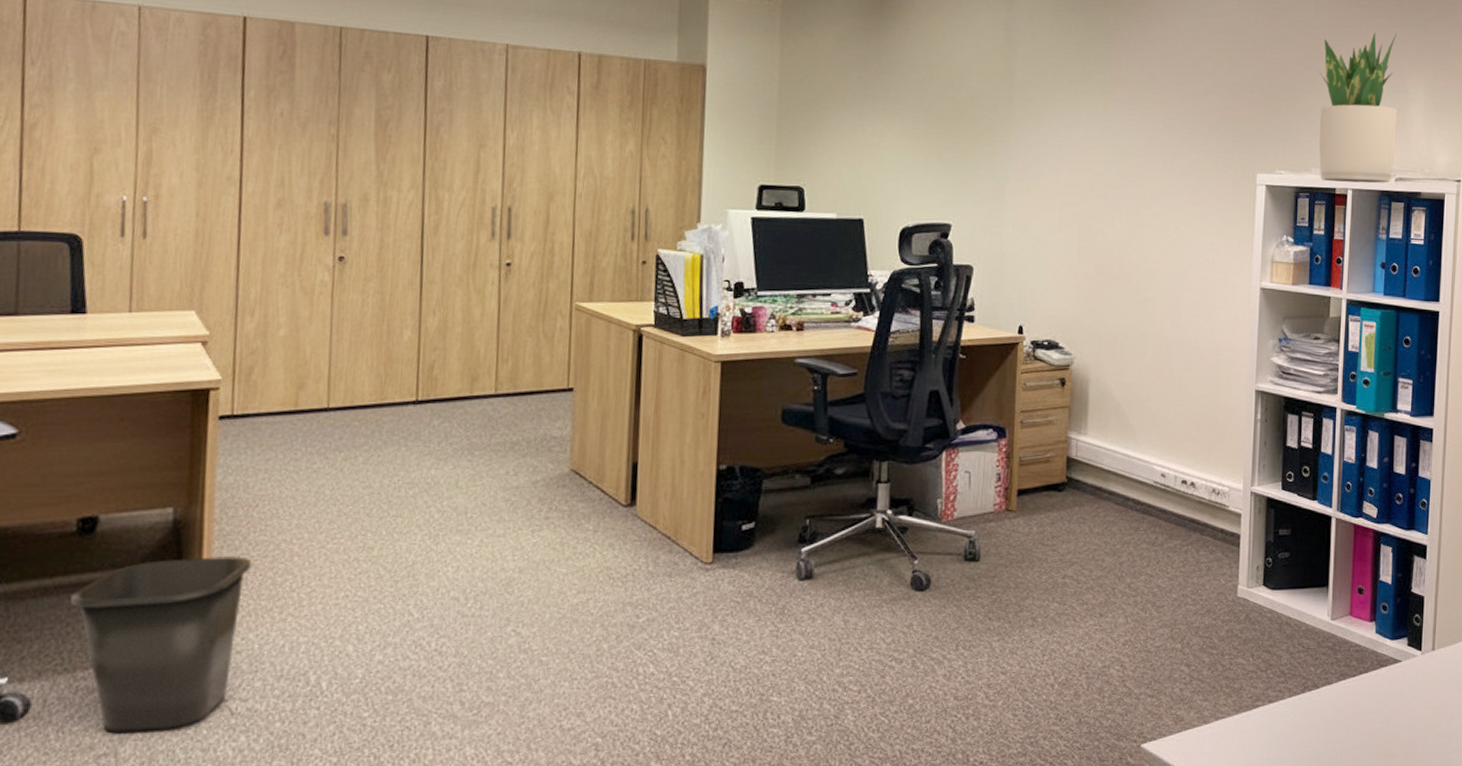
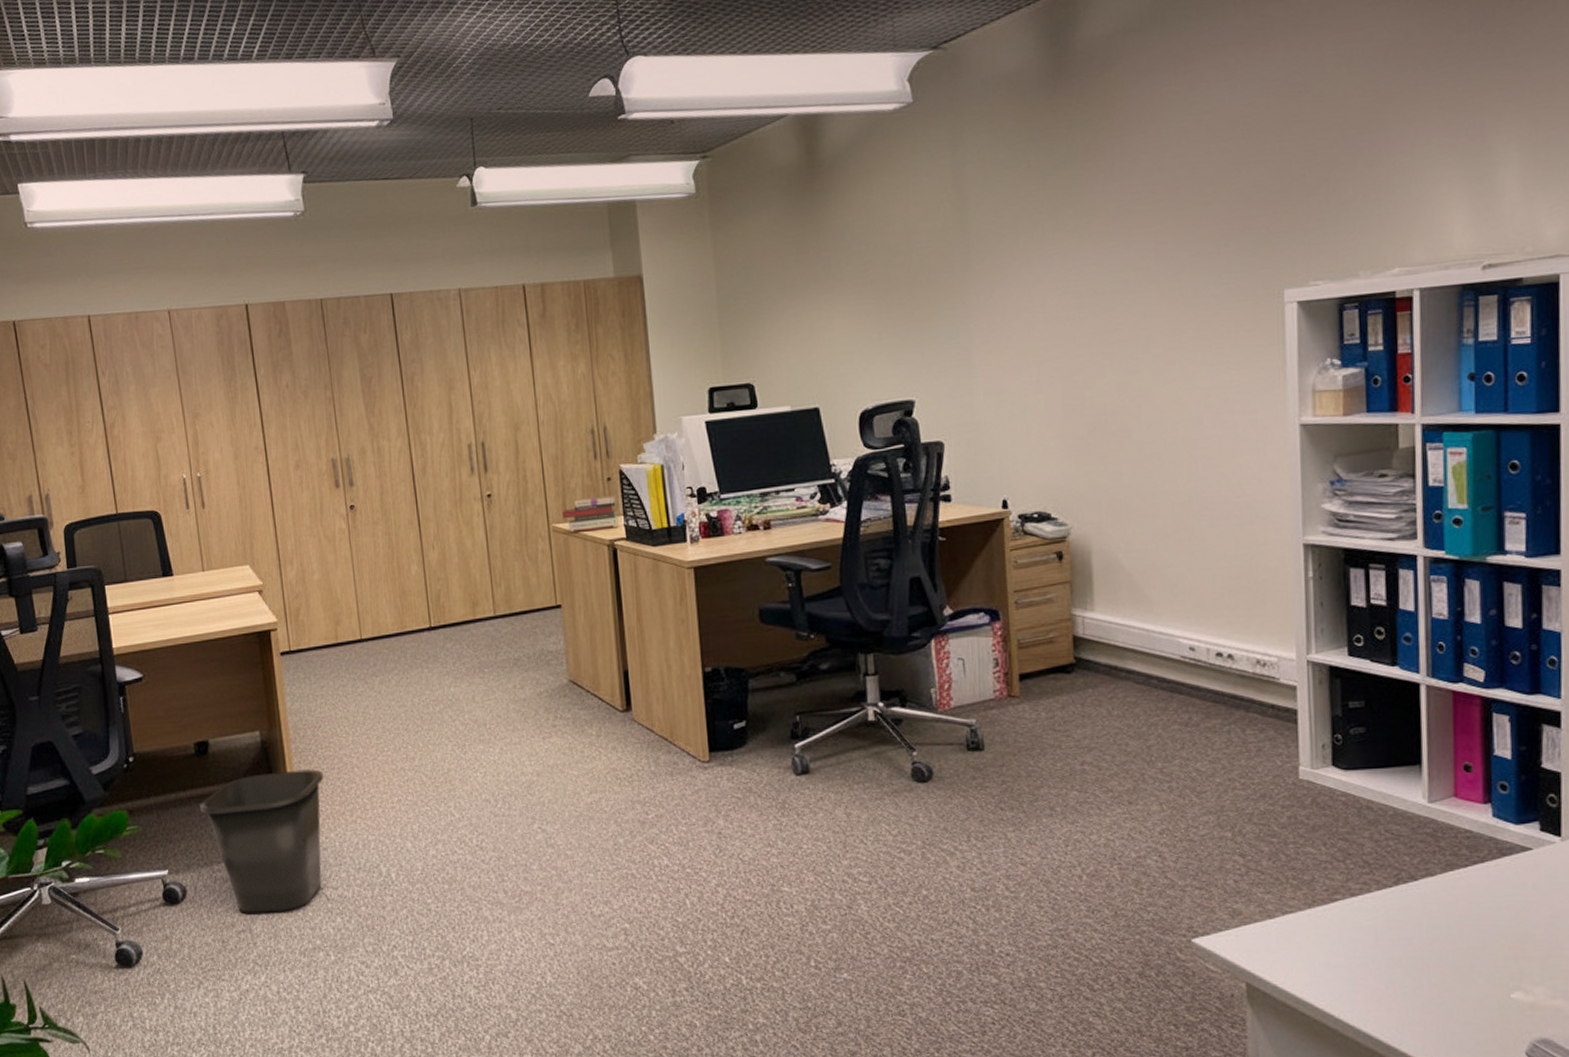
books: none [587,279,649,315] -> present [561,495,620,532]
planter: present [1318,32,1397,183] -> none [1359,81,1481,285]

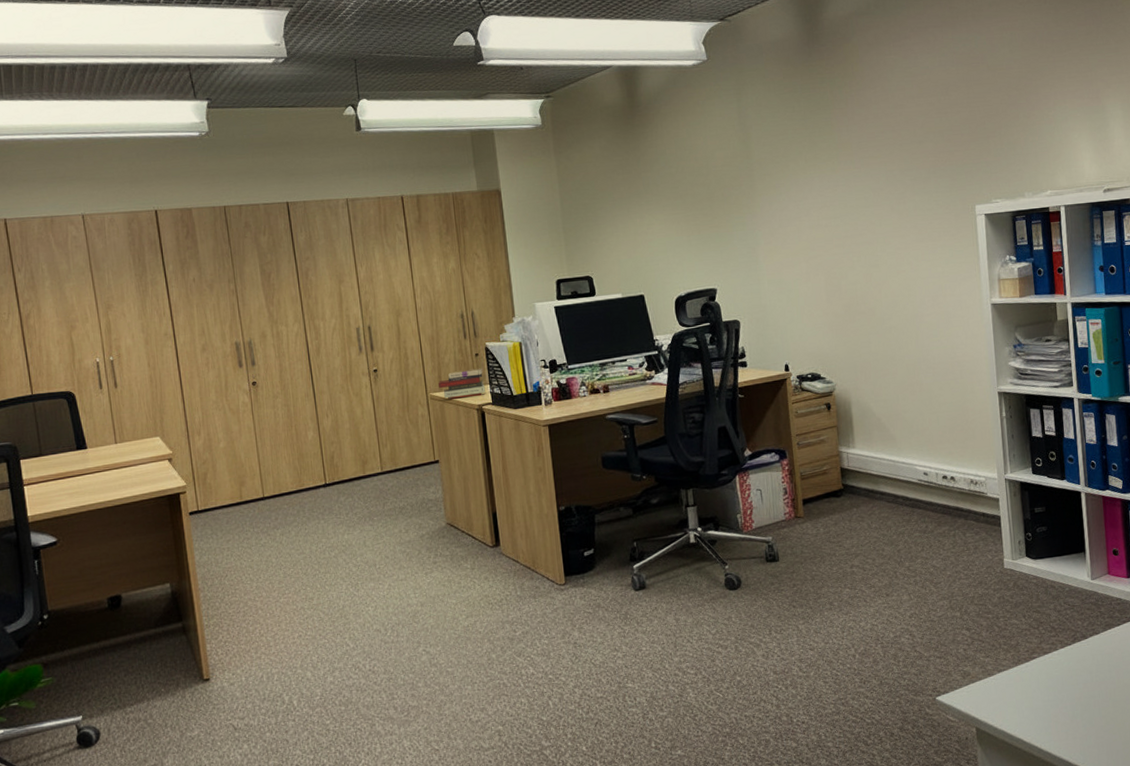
waste bin: present [200,769,324,915] -> none [113,614,230,750]

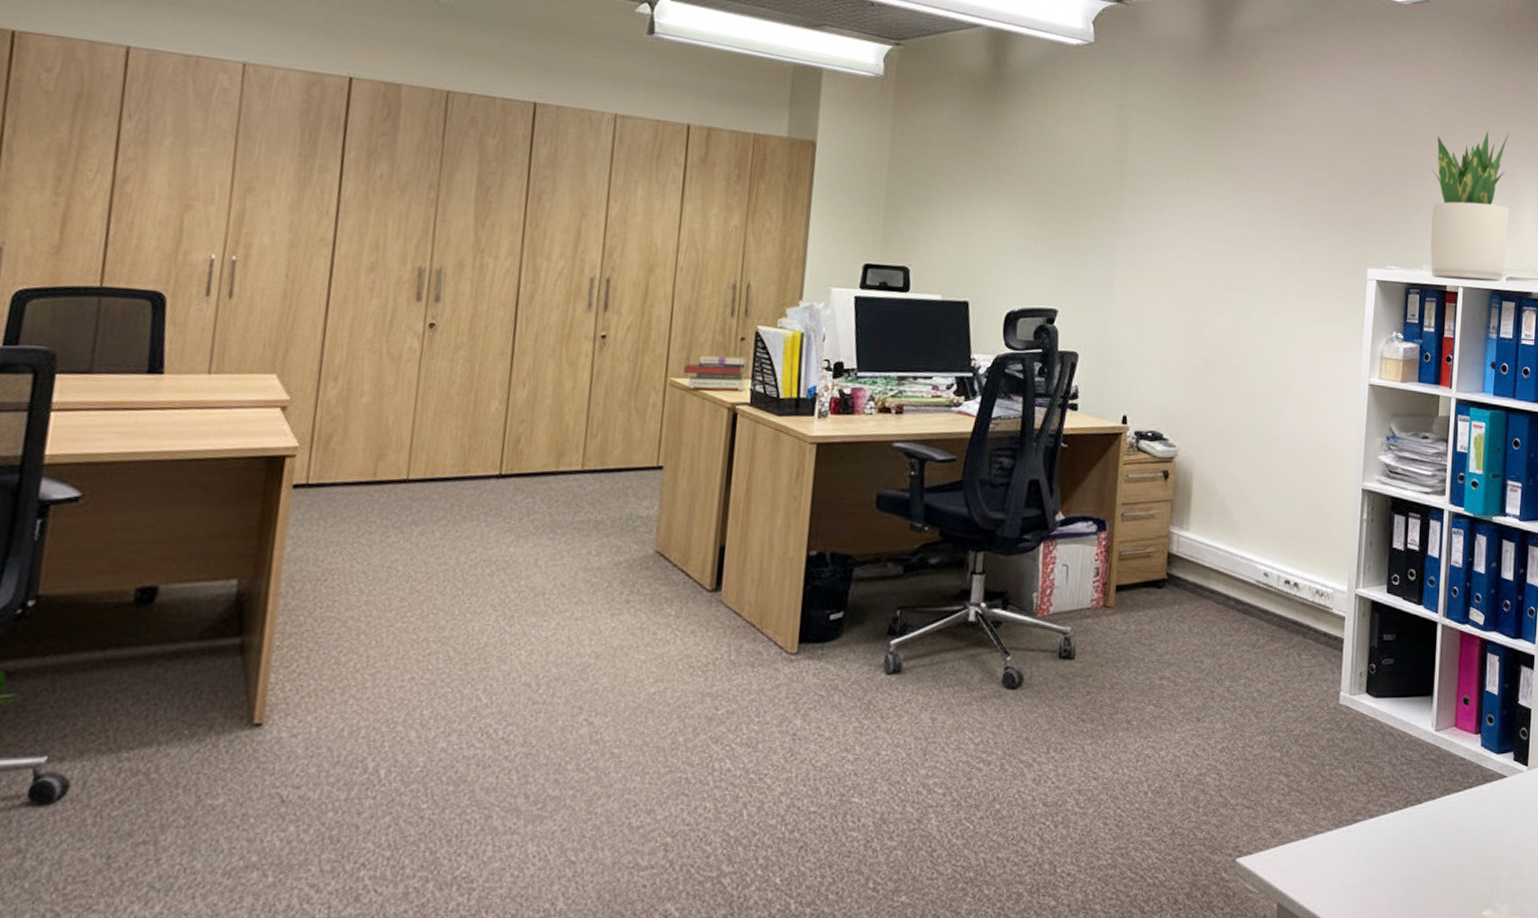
planter: none [1020,60,1101,202] -> present [1430,130,1509,282]

